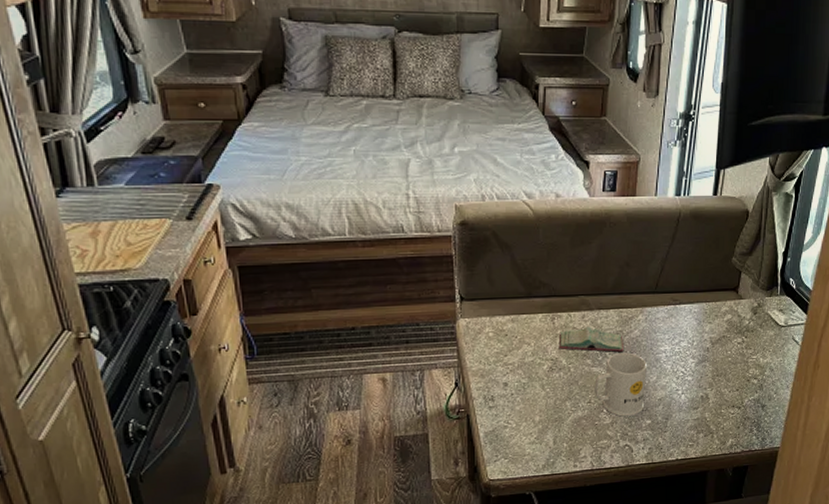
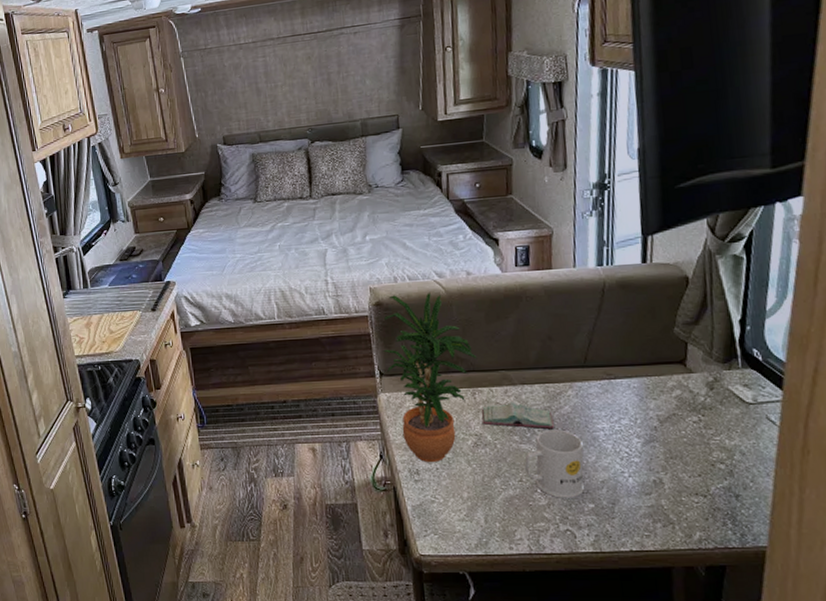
potted plant: none [464,212,559,389] -> present [382,291,478,463]

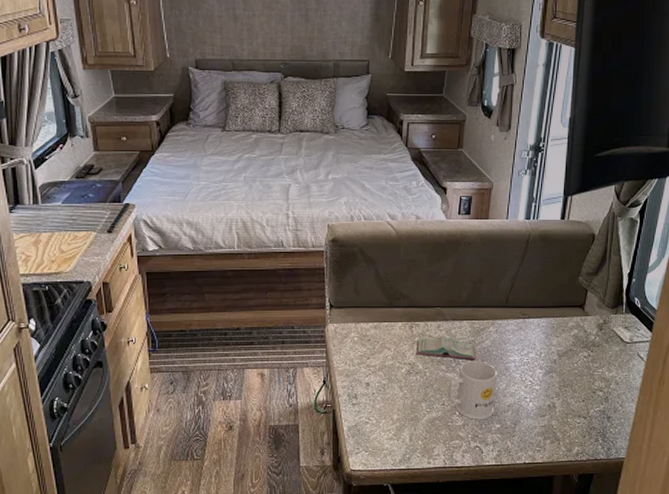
potted plant: present [382,291,478,463] -> none [333,232,418,389]

